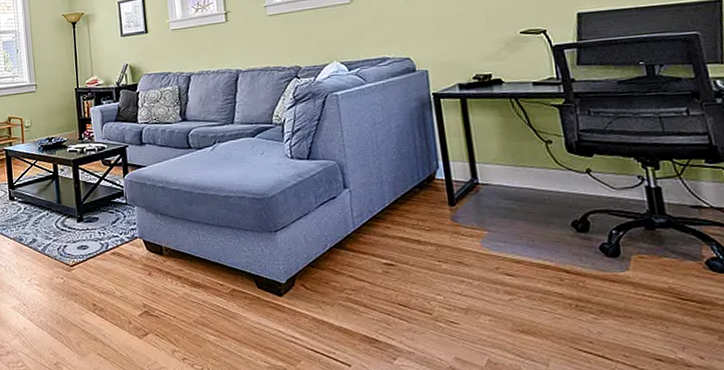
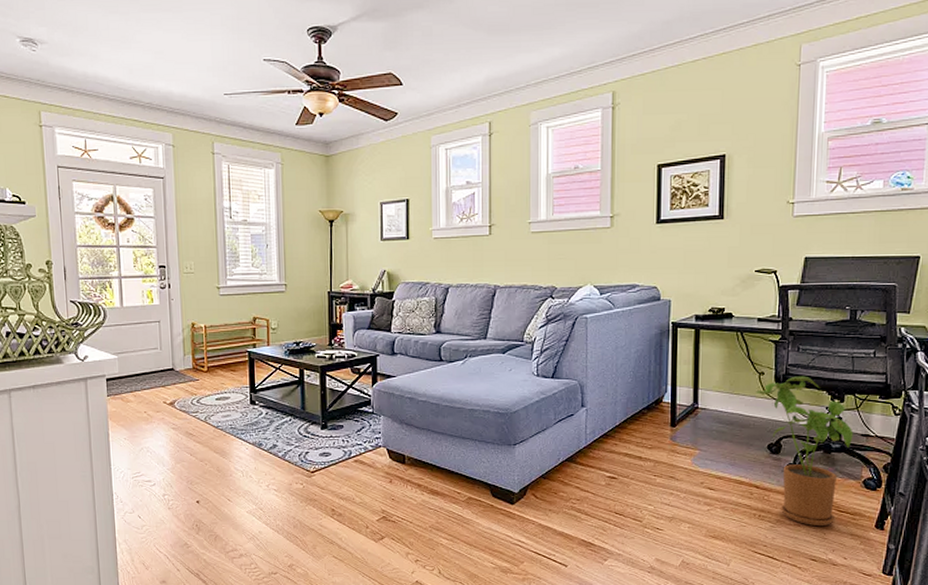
house plant: none [545,142,681,317] -> present [756,376,854,525]

